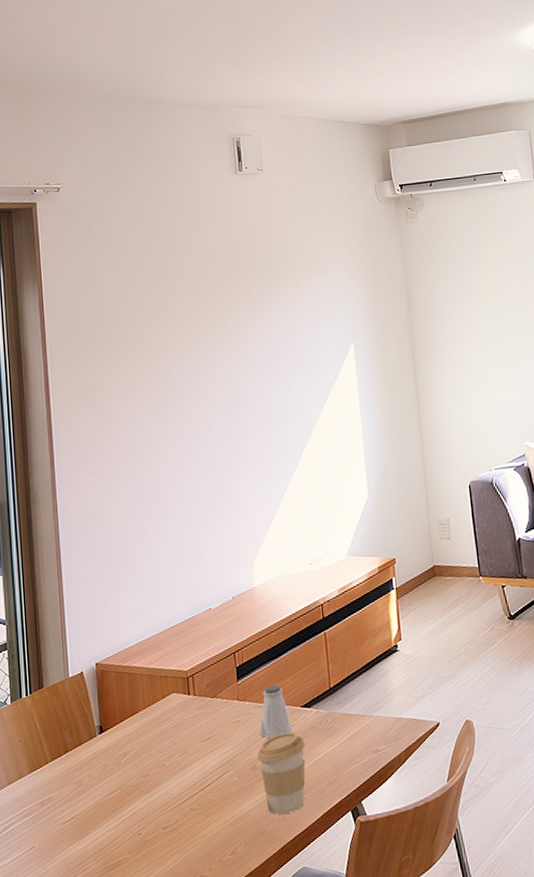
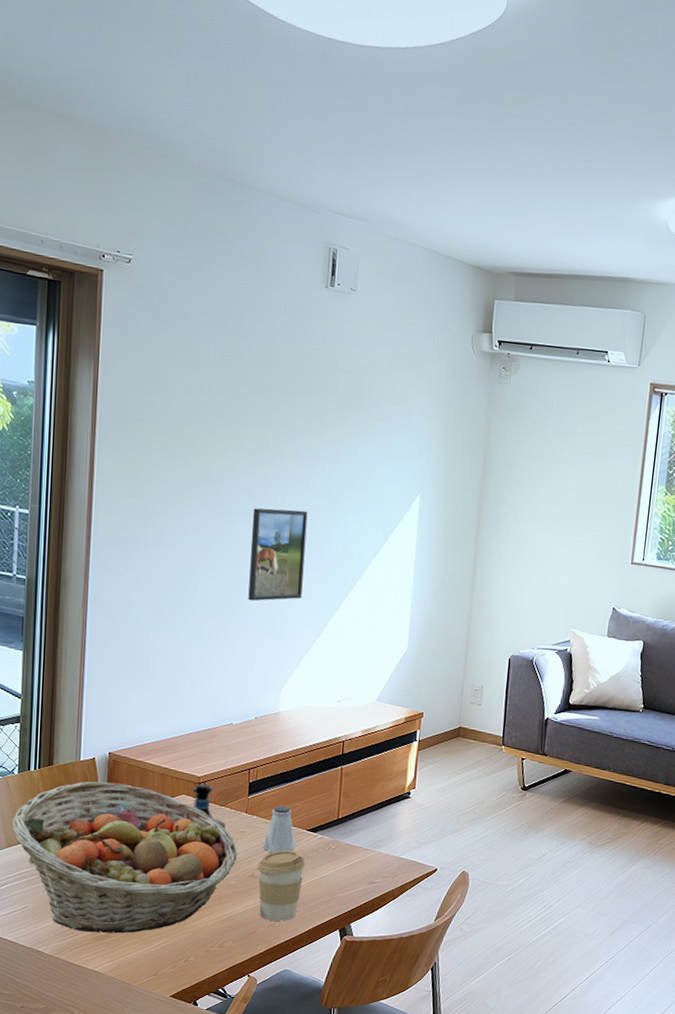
fruit basket: none [10,693,236,864] -> present [12,781,238,934]
tequila bottle: none [180,678,220,723] -> present [191,784,226,830]
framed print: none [200,382,258,481] -> present [248,508,308,601]

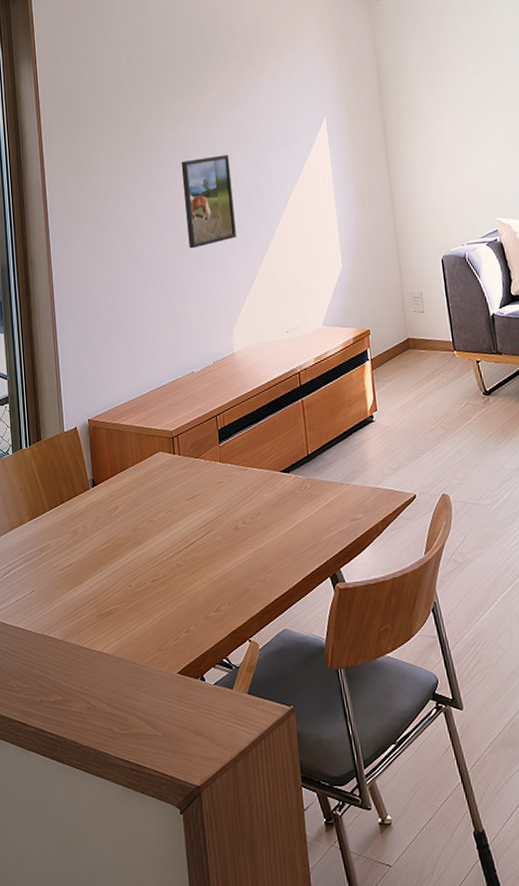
fruit basket: present [12,781,238,934] -> none [12,449,219,611]
tequila bottle: present [191,784,226,830] -> none [166,438,203,483]
coffee cup: present [257,850,305,921] -> none [239,496,286,575]
saltshaker: present [263,805,296,853] -> none [241,449,272,501]

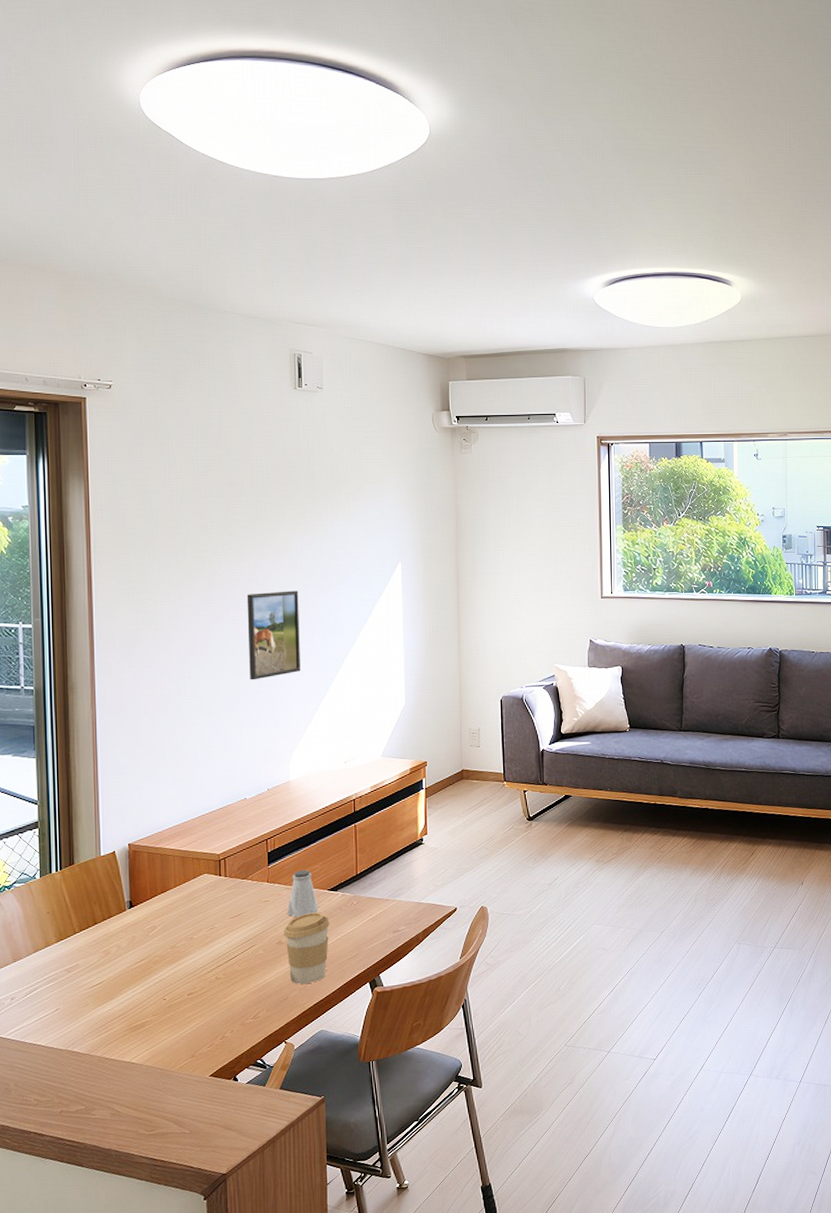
coffee cup: none [239,496,286,575] -> present [283,912,330,984]
saltshaker: none [241,449,272,501] -> present [288,870,318,917]

